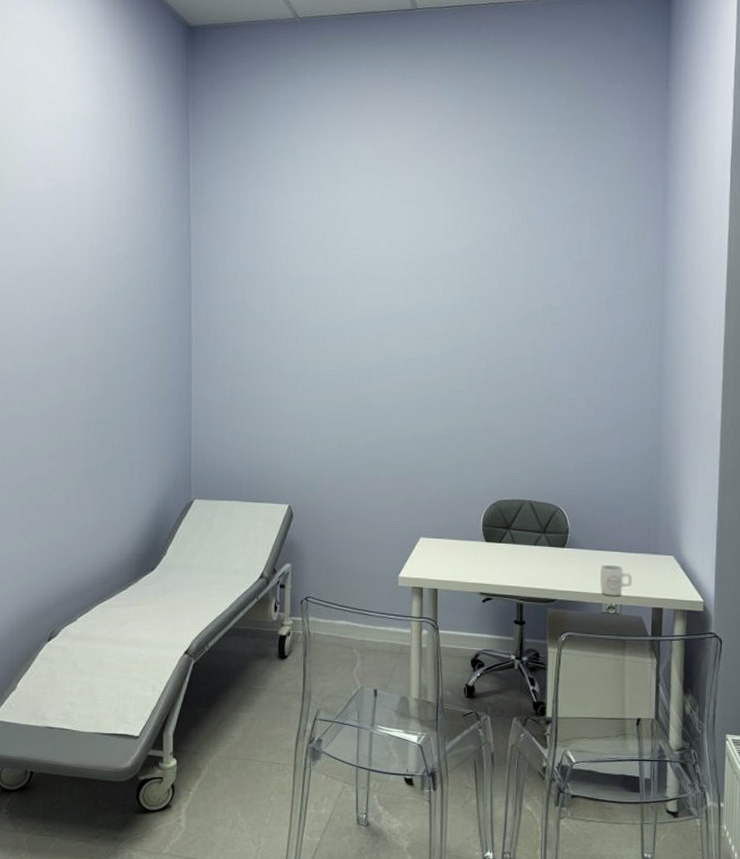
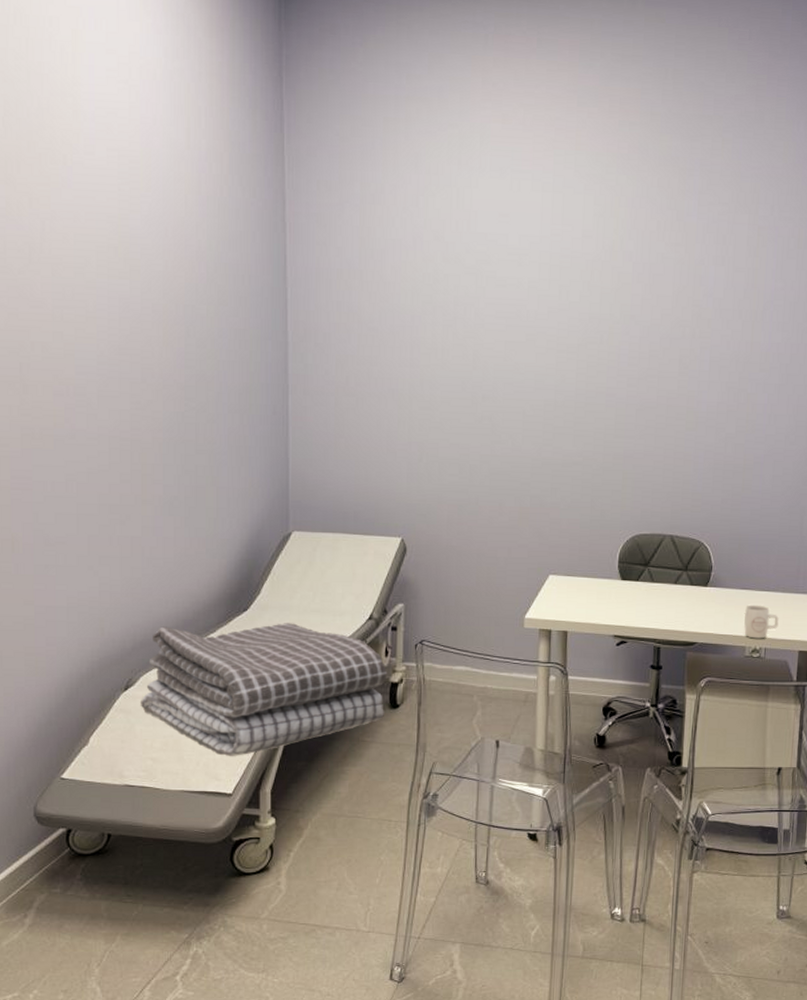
towel: none [60,581,277,702] -> present [139,623,388,756]

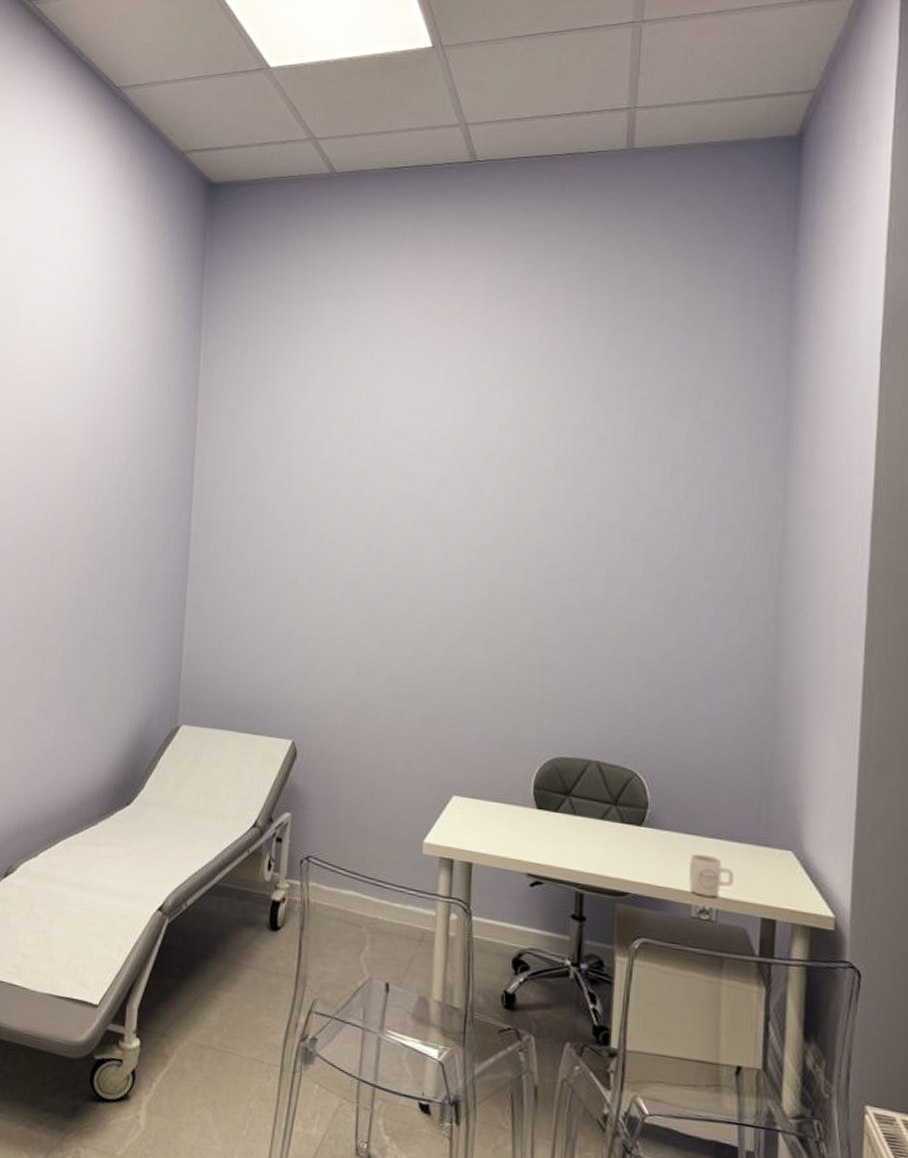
towel: present [139,623,388,756] -> none [17,813,269,964]

